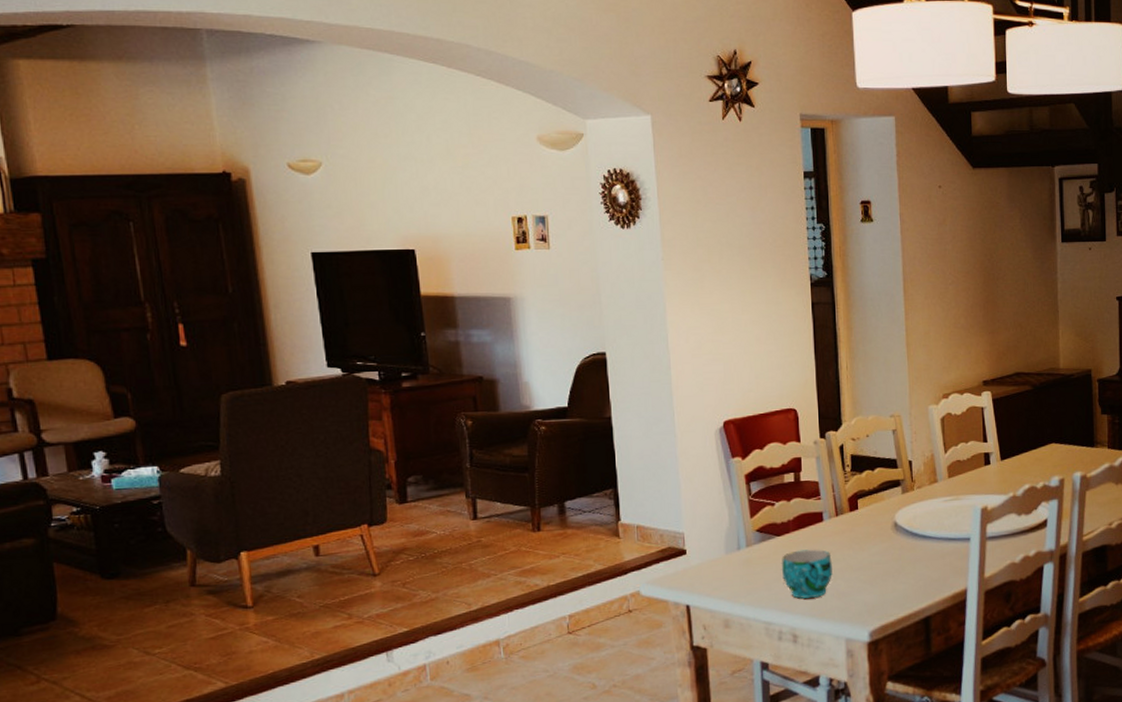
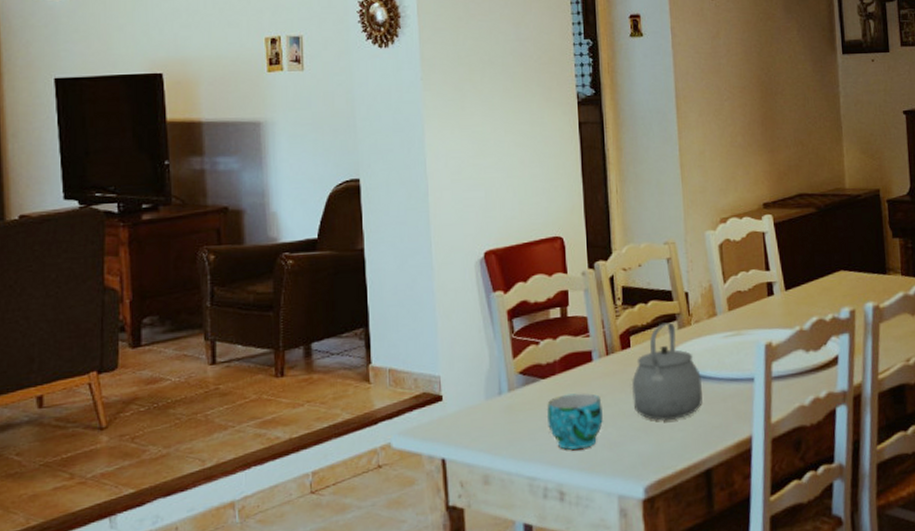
tea kettle: none [858,487,923,574] -> present [631,322,703,421]

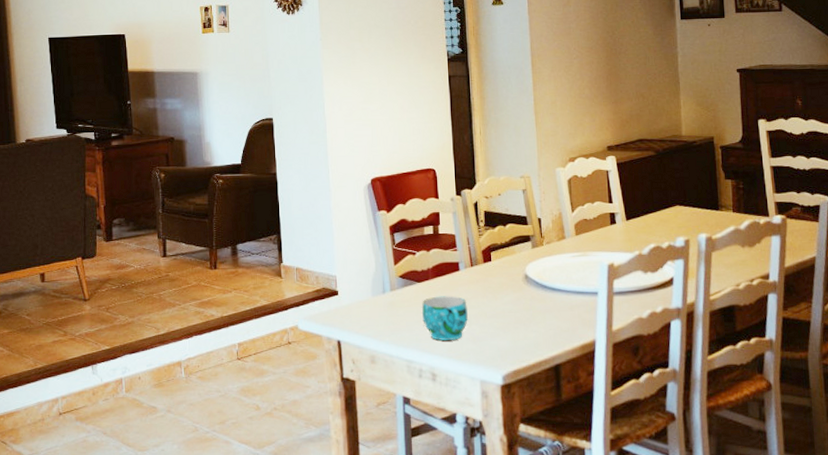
tea kettle: present [631,322,703,421] -> none [491,242,553,322]

